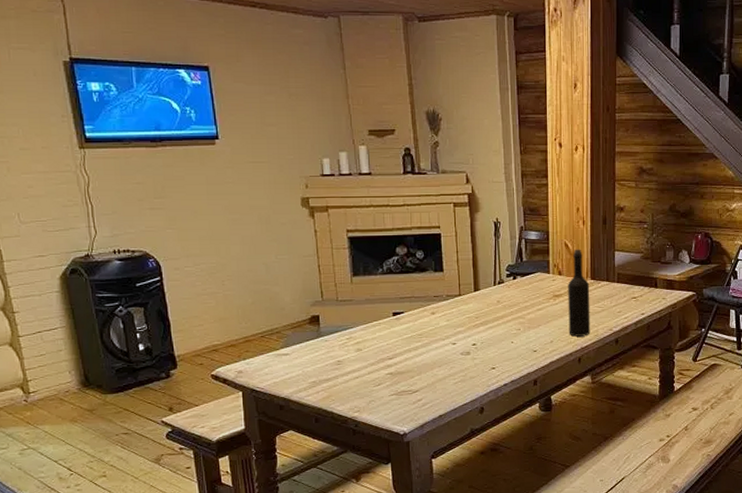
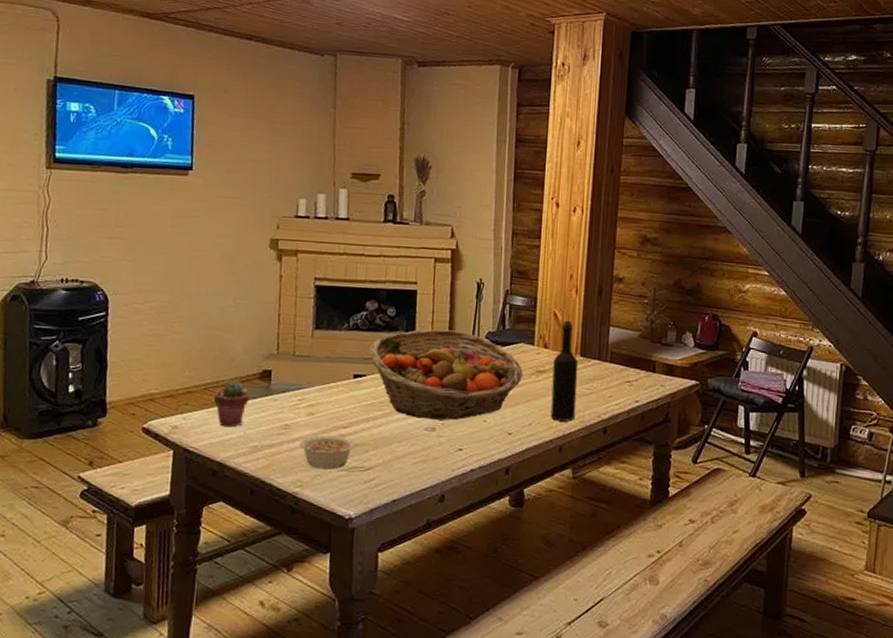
potted succulent: none [271,328,303,368] -> present [214,381,250,428]
legume: none [352,366,402,396] -> present [299,435,356,470]
fruit basket: none [404,266,542,345] -> present [369,329,524,420]

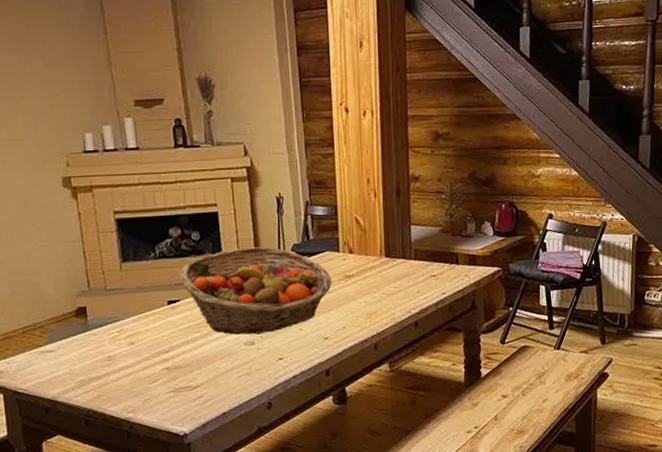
potted succulent: present [214,381,250,428] -> none [34,321,69,366]
legume: present [299,435,356,470] -> none [125,361,180,394]
wine bottle: present [550,320,579,422] -> none [360,224,387,321]

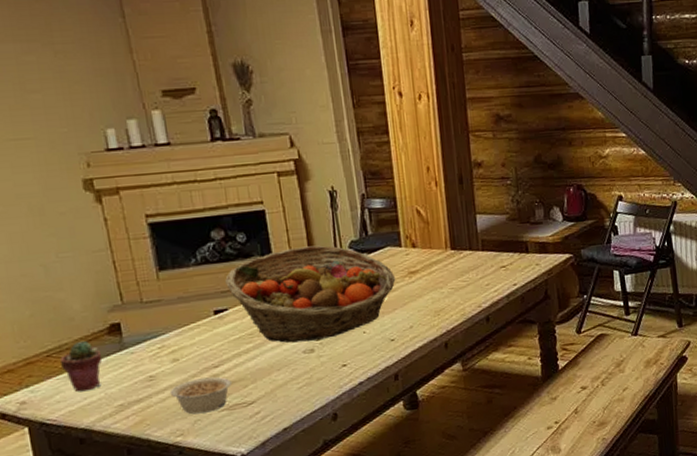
potted succulent: none [34,321,69,366] -> present [60,341,103,392]
legume: none [125,361,180,394] -> present [169,376,233,415]

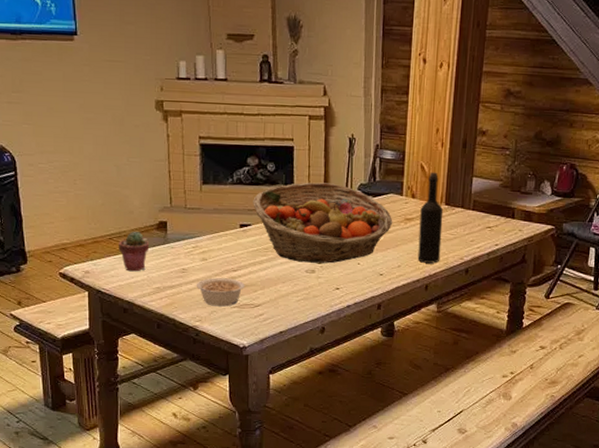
wine bottle: none [424,215,456,319] -> present [417,172,444,263]

